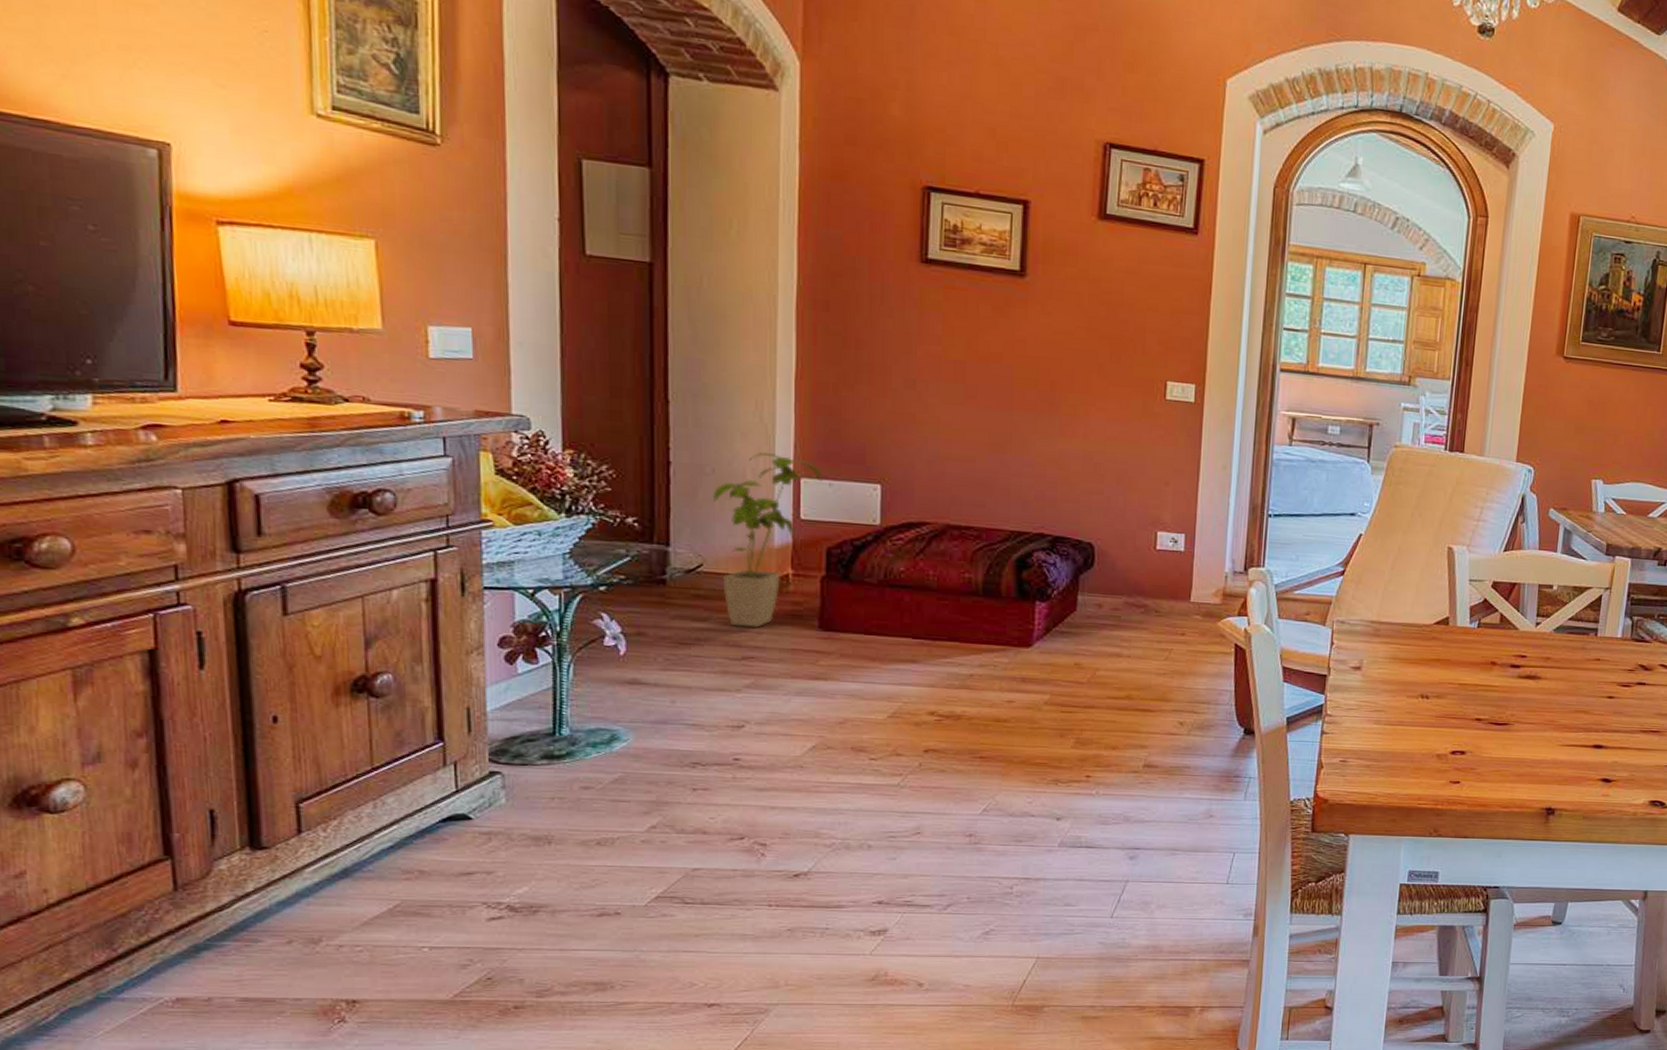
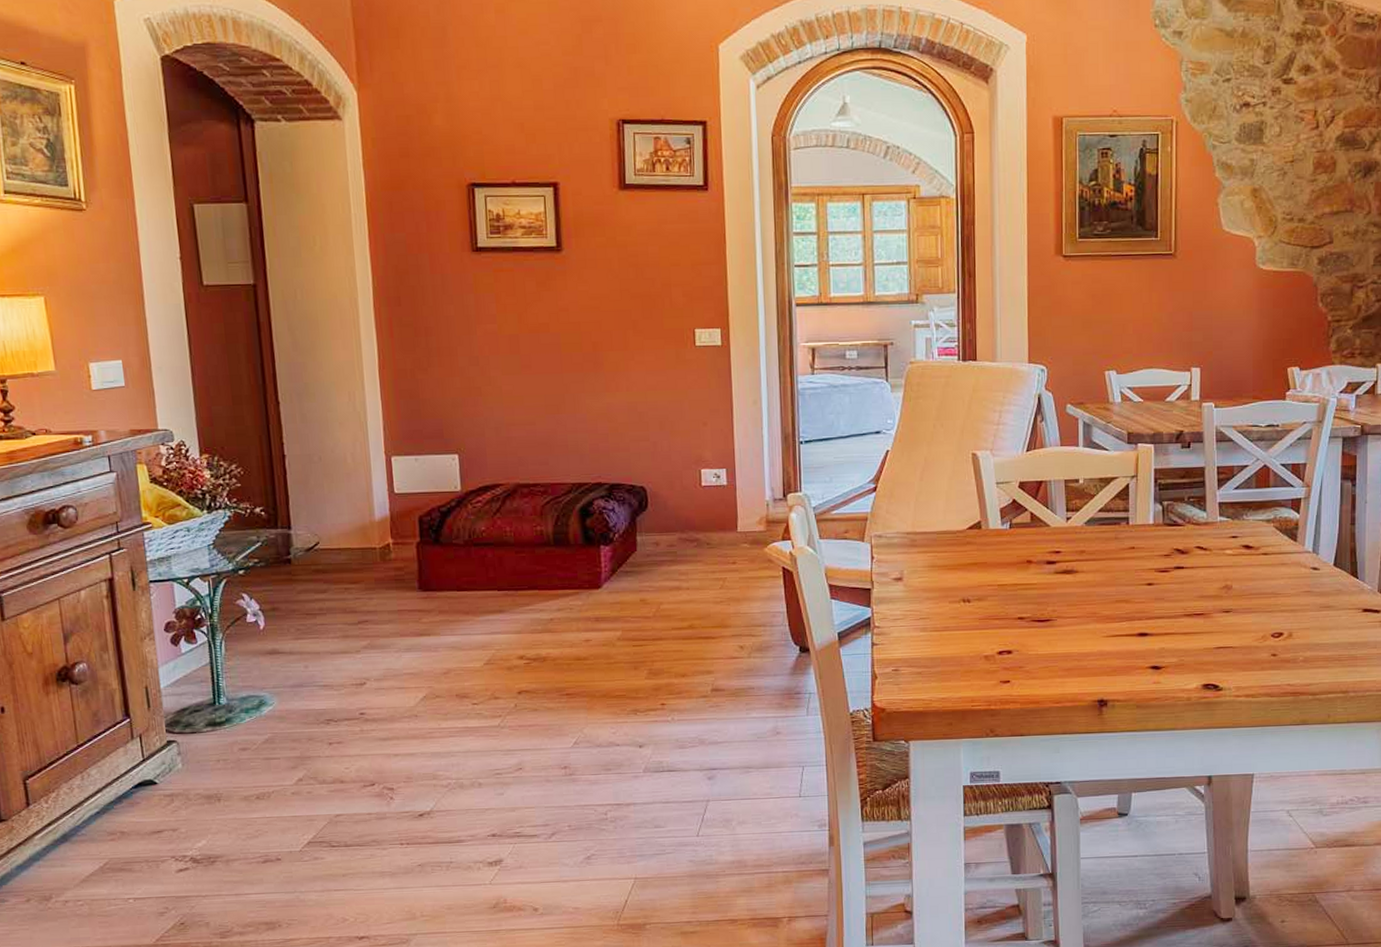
house plant: present [712,452,823,628] -> none [321,437,410,595]

